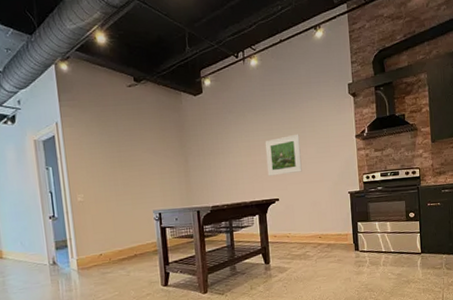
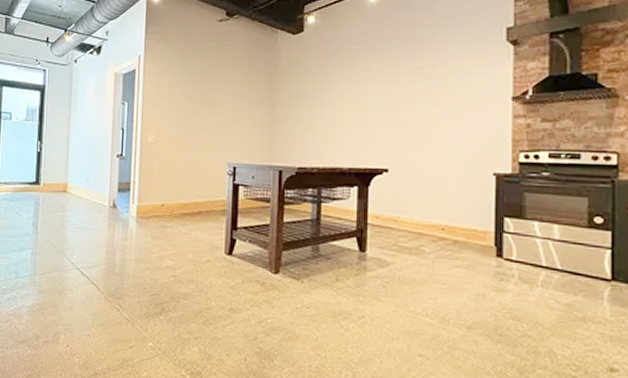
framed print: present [264,133,302,176] -> none [376,88,426,140]

